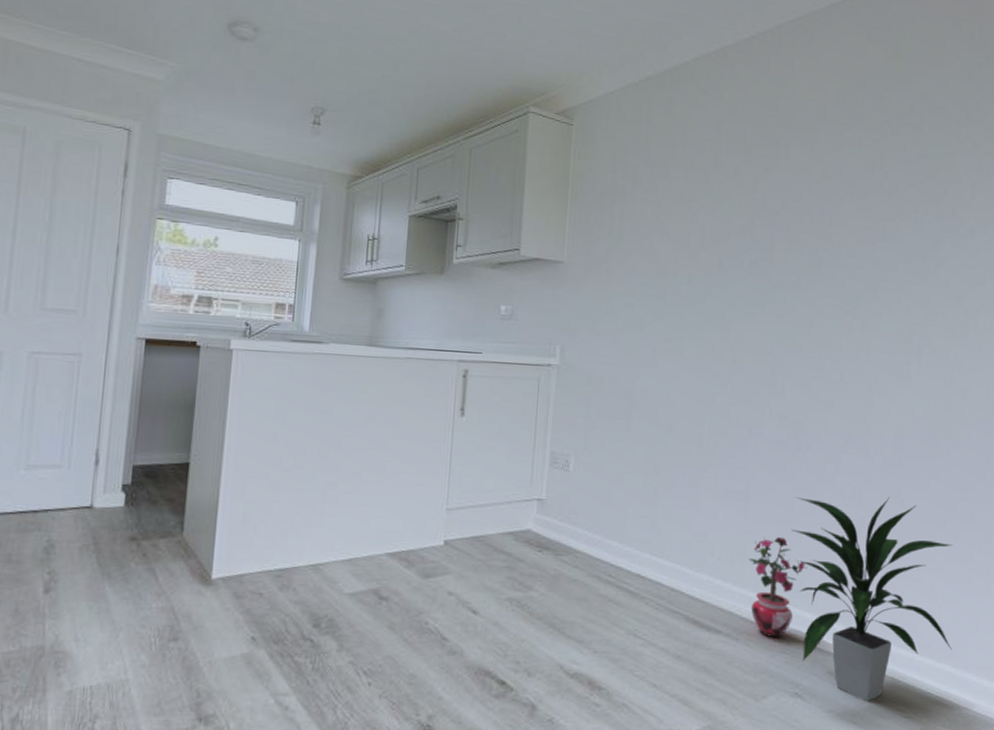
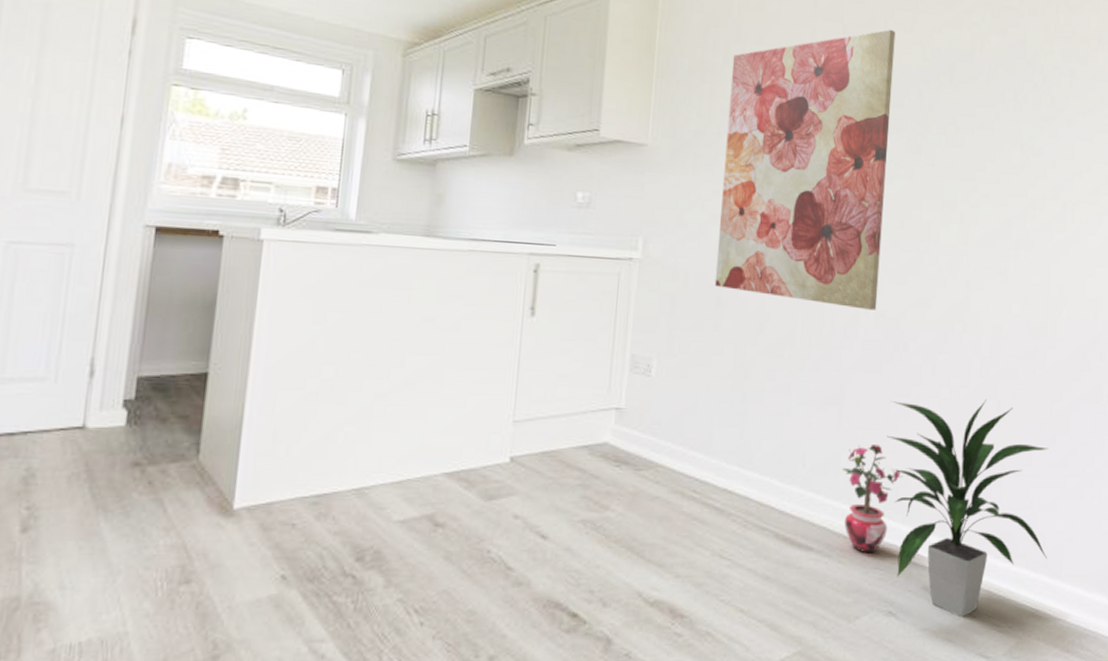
wall art: none [626,149,797,412] -> present [714,29,896,310]

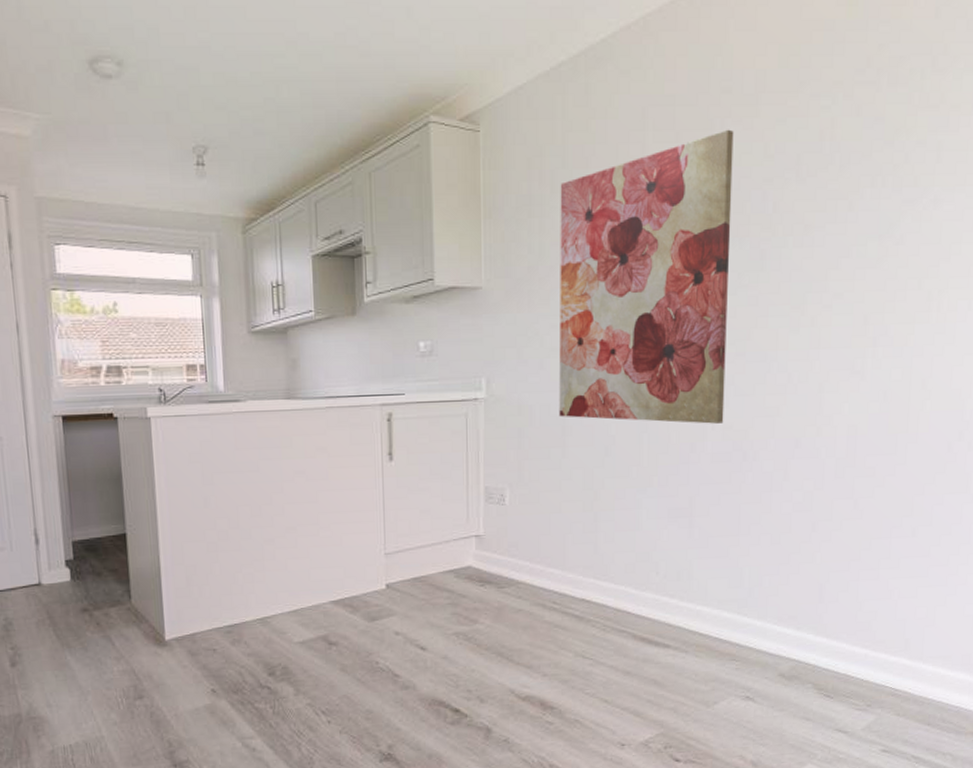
potted plant: present [842,445,903,554] -> none [695,550,756,648]
indoor plant: present [886,399,1049,618] -> none [738,498,910,699]

